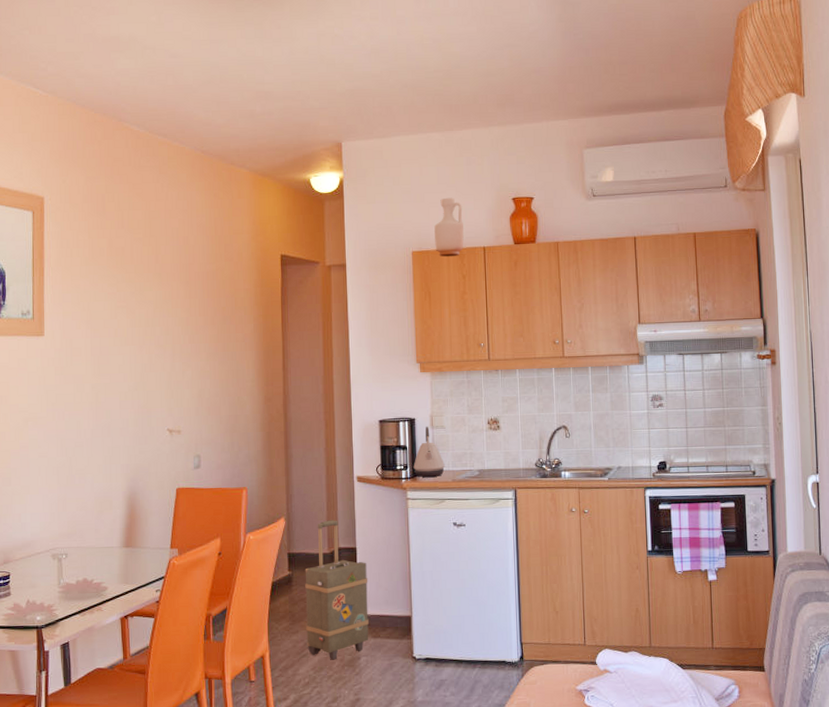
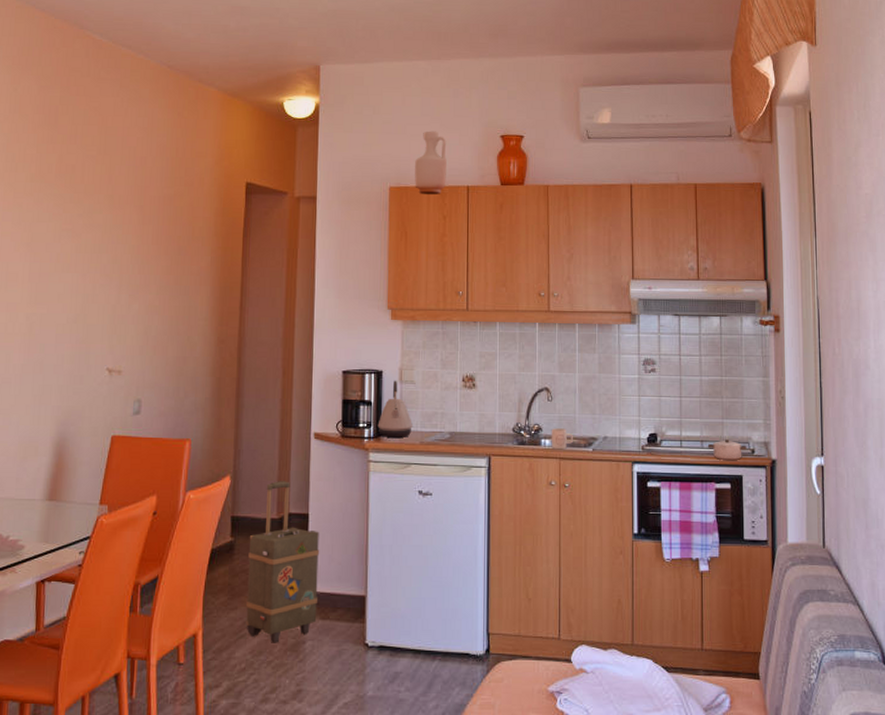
mug: none [570,461,591,481] -> present [551,428,574,450]
cooking pot: none [712,463,749,483] -> present [707,439,747,461]

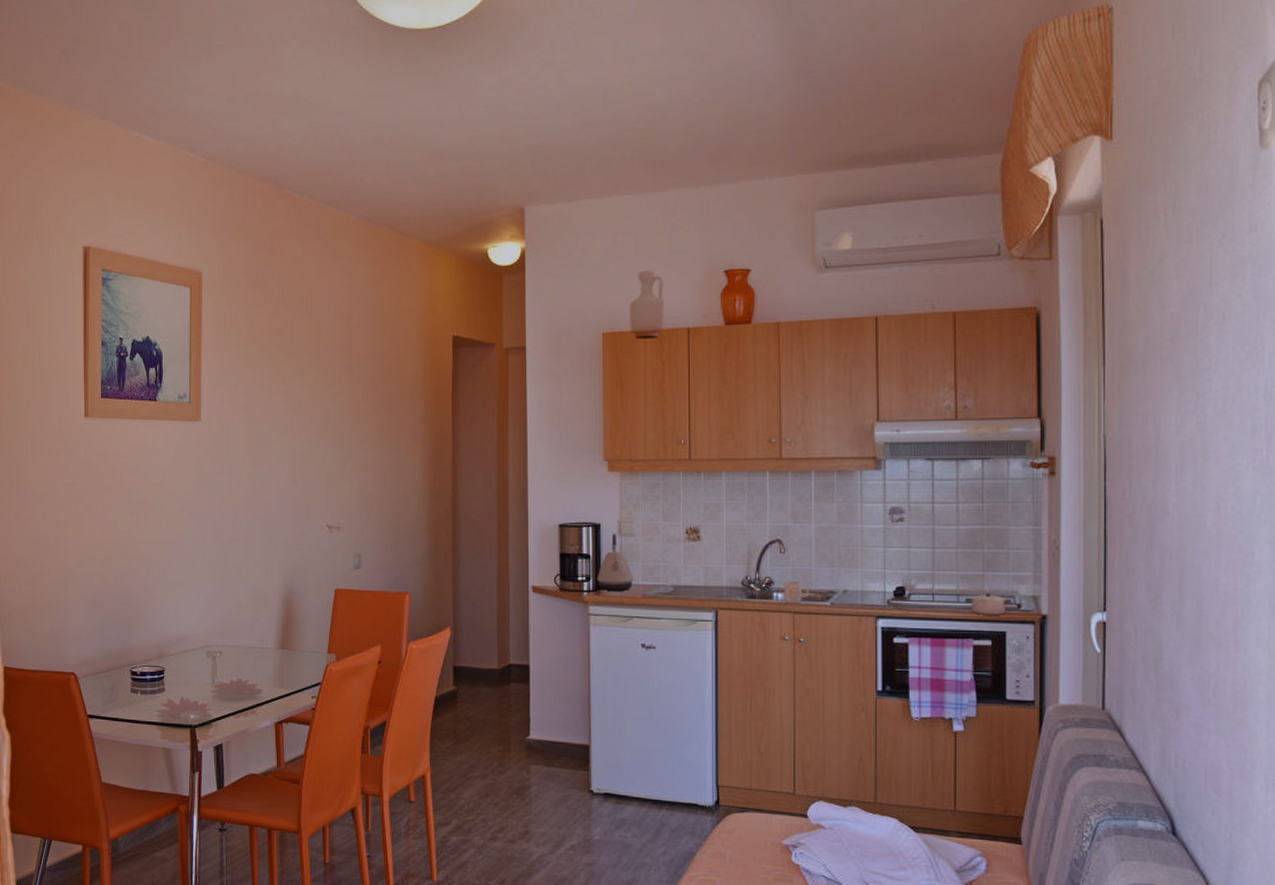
suitcase: present [246,481,320,643] -> none [471,633,542,787]

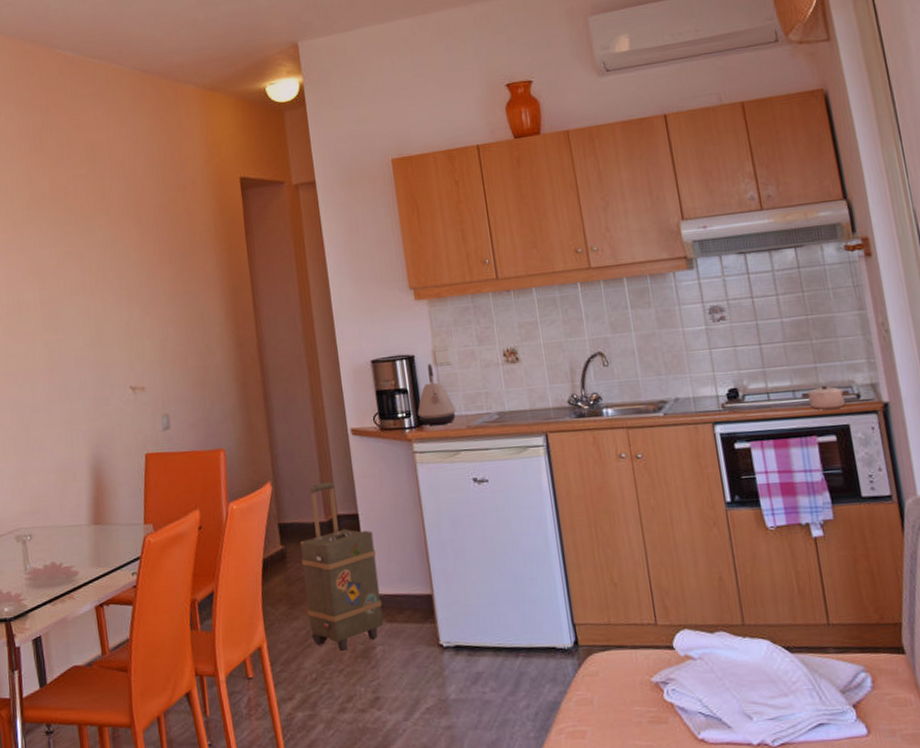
suitcase: none [471,633,542,787] -> present [300,482,384,651]
ceramic jug: present [630,270,664,340] -> none [415,91,453,162]
mug: present [784,581,810,604] -> none [612,394,641,419]

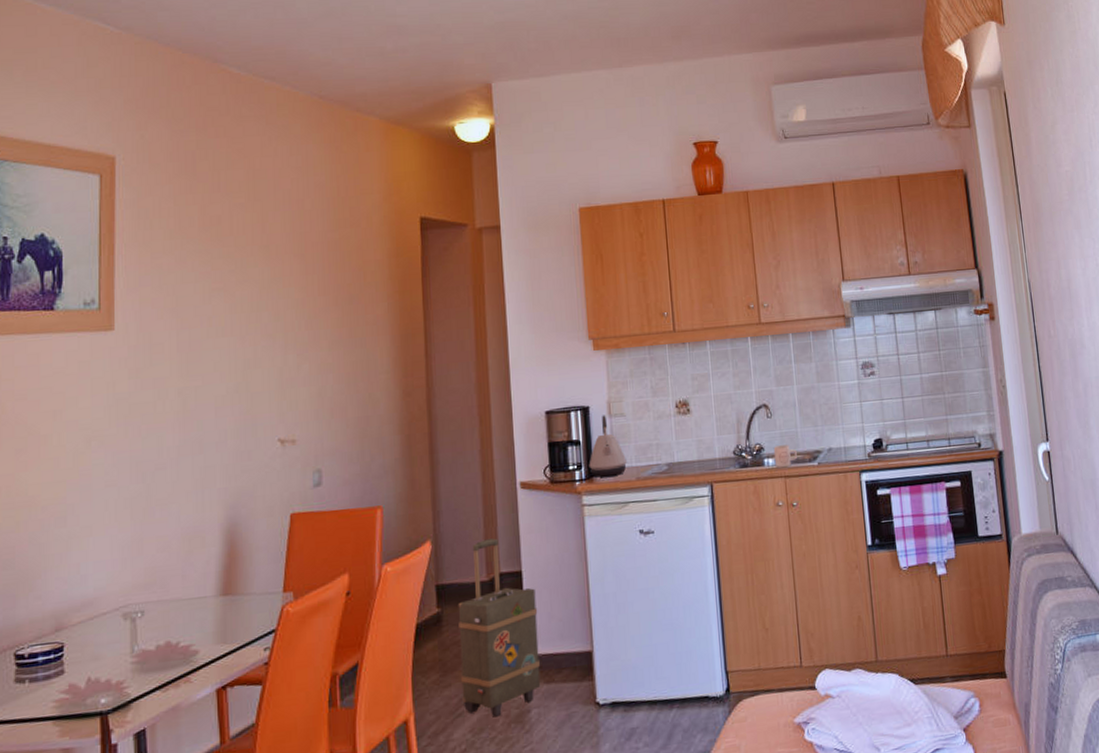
mug: none [612,394,641,419] -> present [773,444,798,469]
cooking pot: present [800,386,851,410] -> none [933,436,973,458]

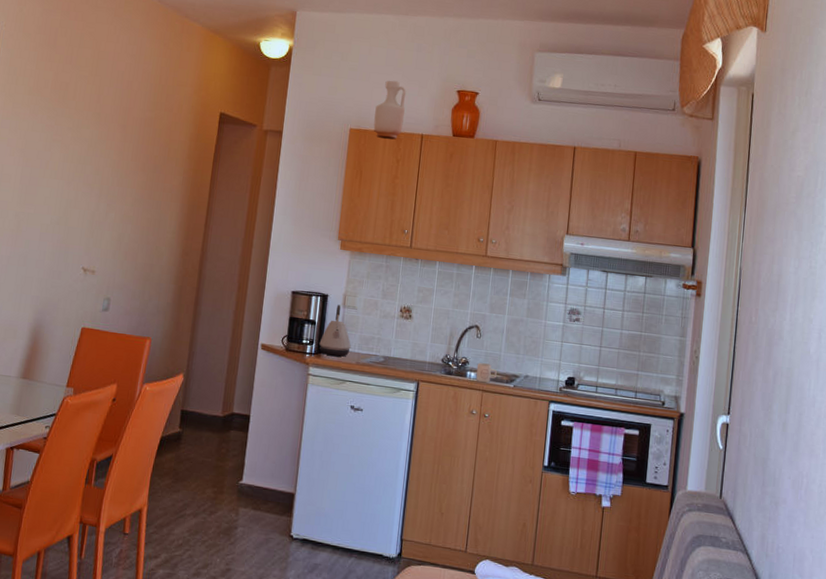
suitcase: present [458,538,541,717] -> none [186,383,258,526]
ceramic jug: none [604,143,640,213] -> present [373,80,407,140]

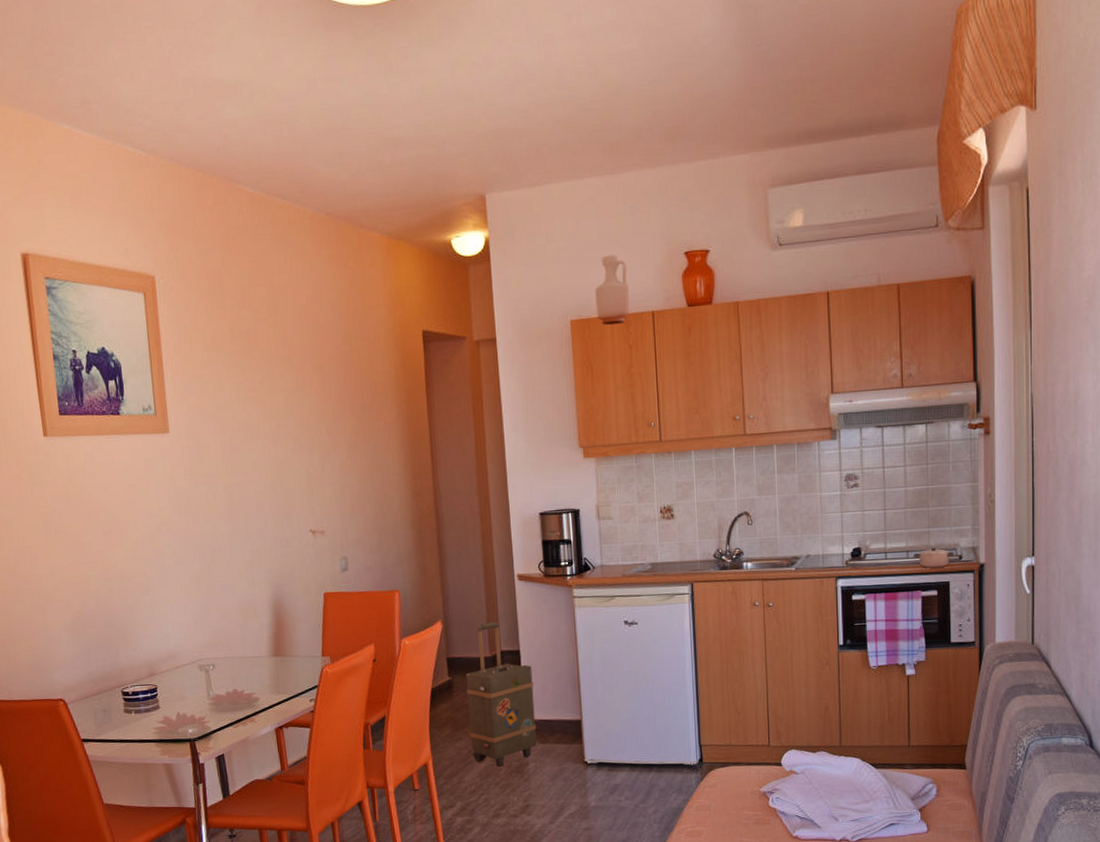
suitcase: none [186,383,258,526] -> present [465,621,537,767]
kettle: present [319,304,351,357] -> none [579,517,614,573]
mug: present [476,363,498,383] -> none [752,550,776,572]
cooking pot: none [621,390,658,410] -> present [913,548,954,569]

